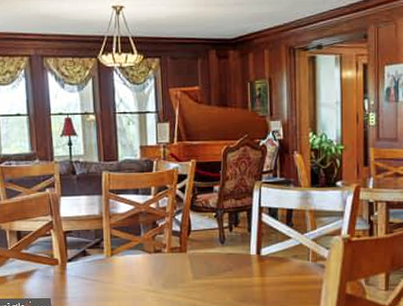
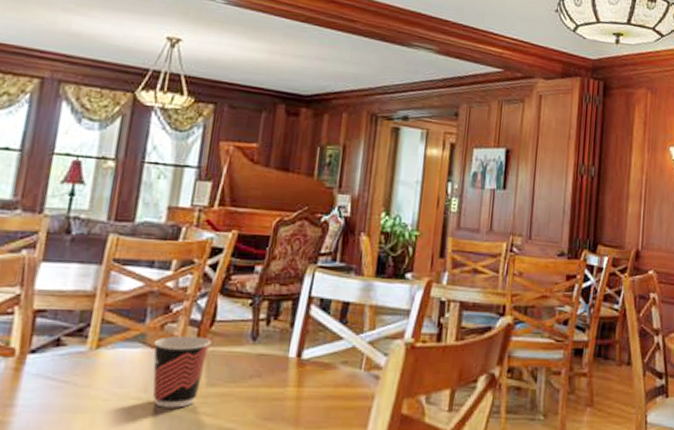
cup: none [149,243,191,296] -> present [152,335,211,408]

